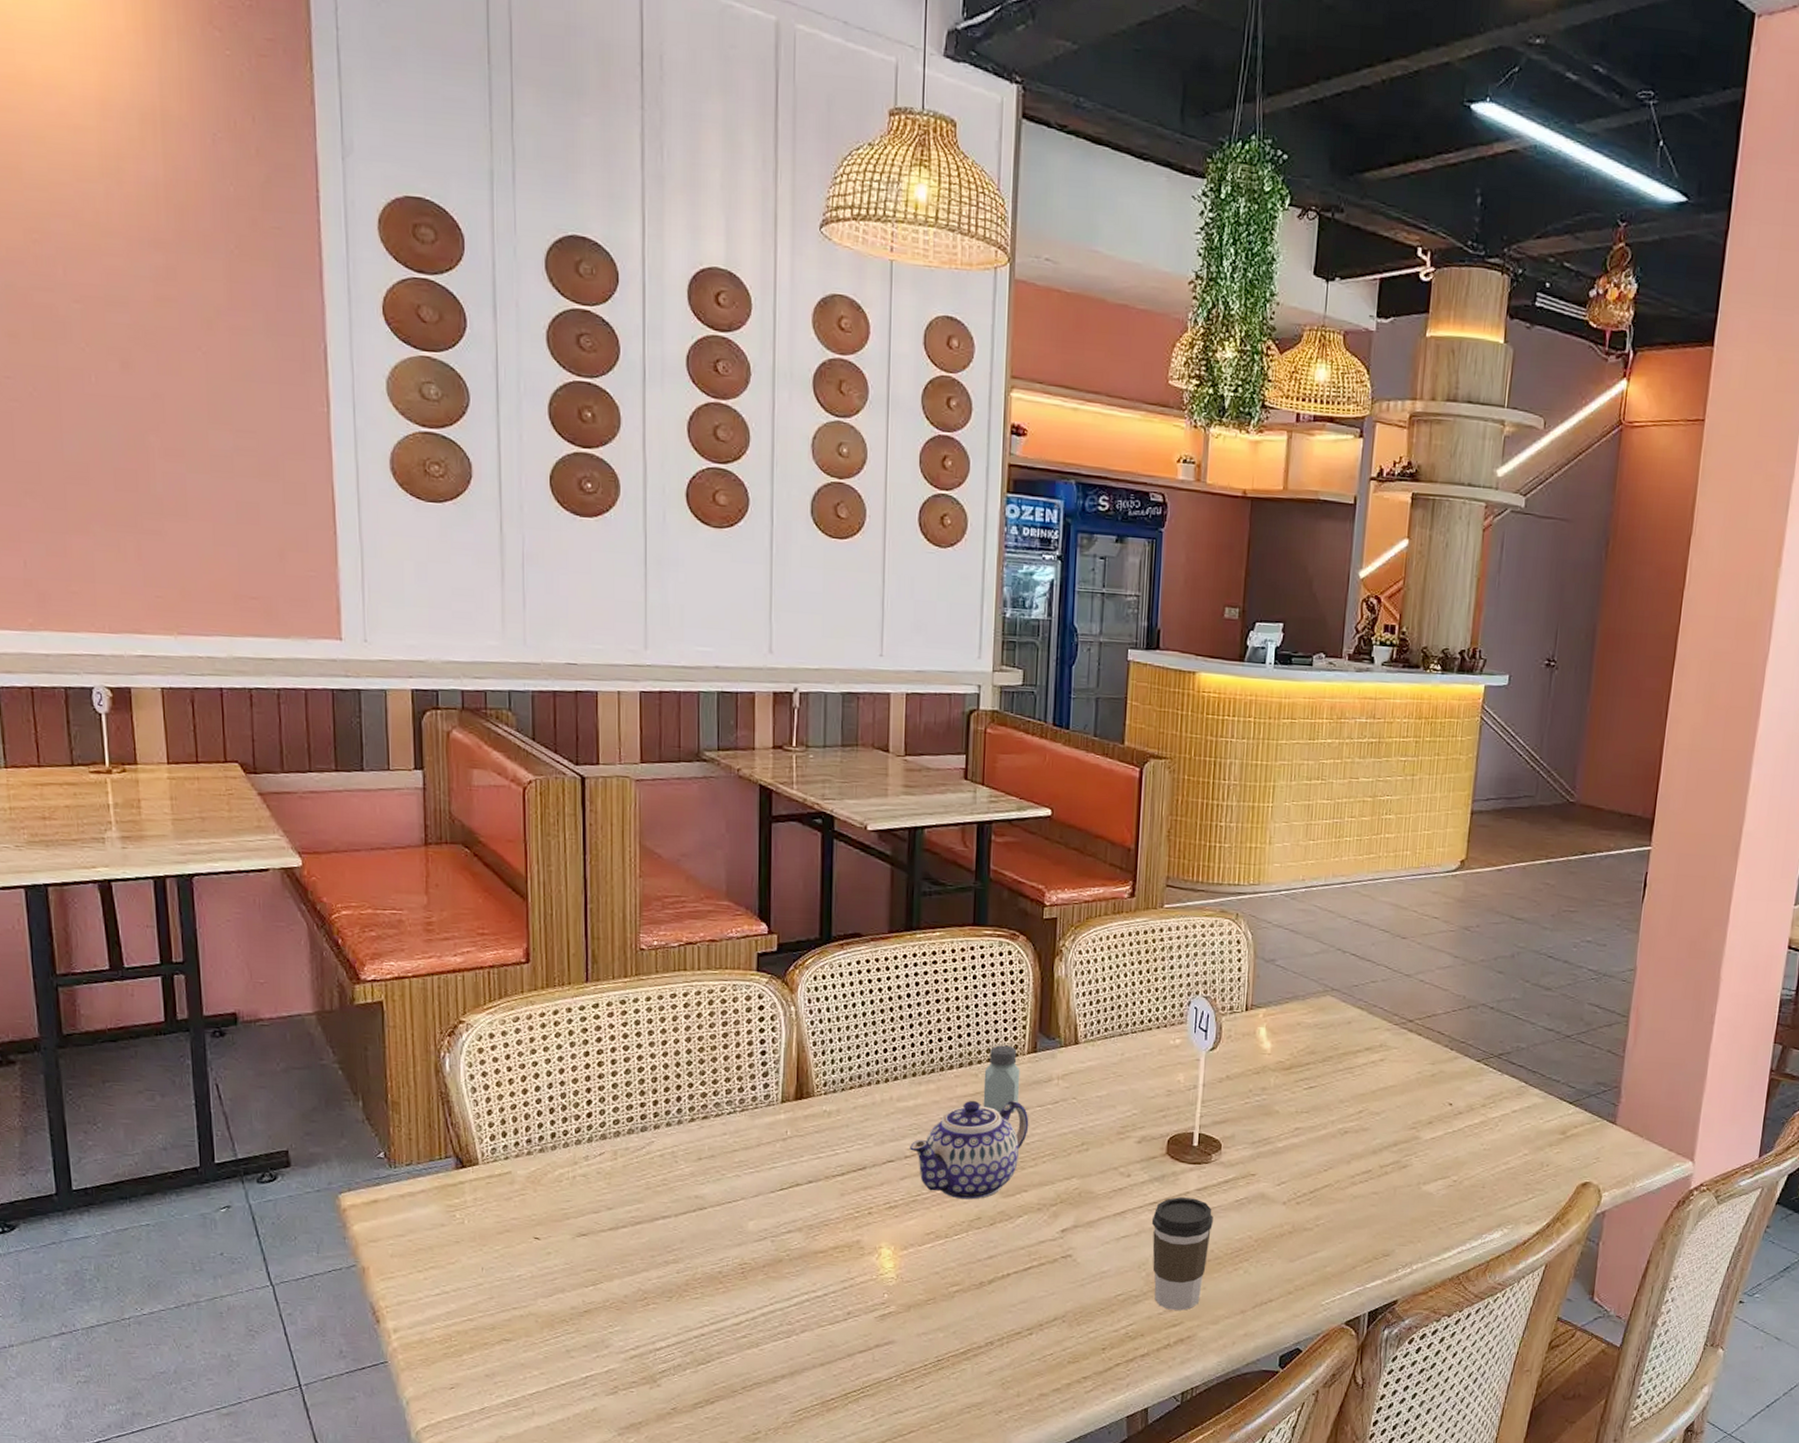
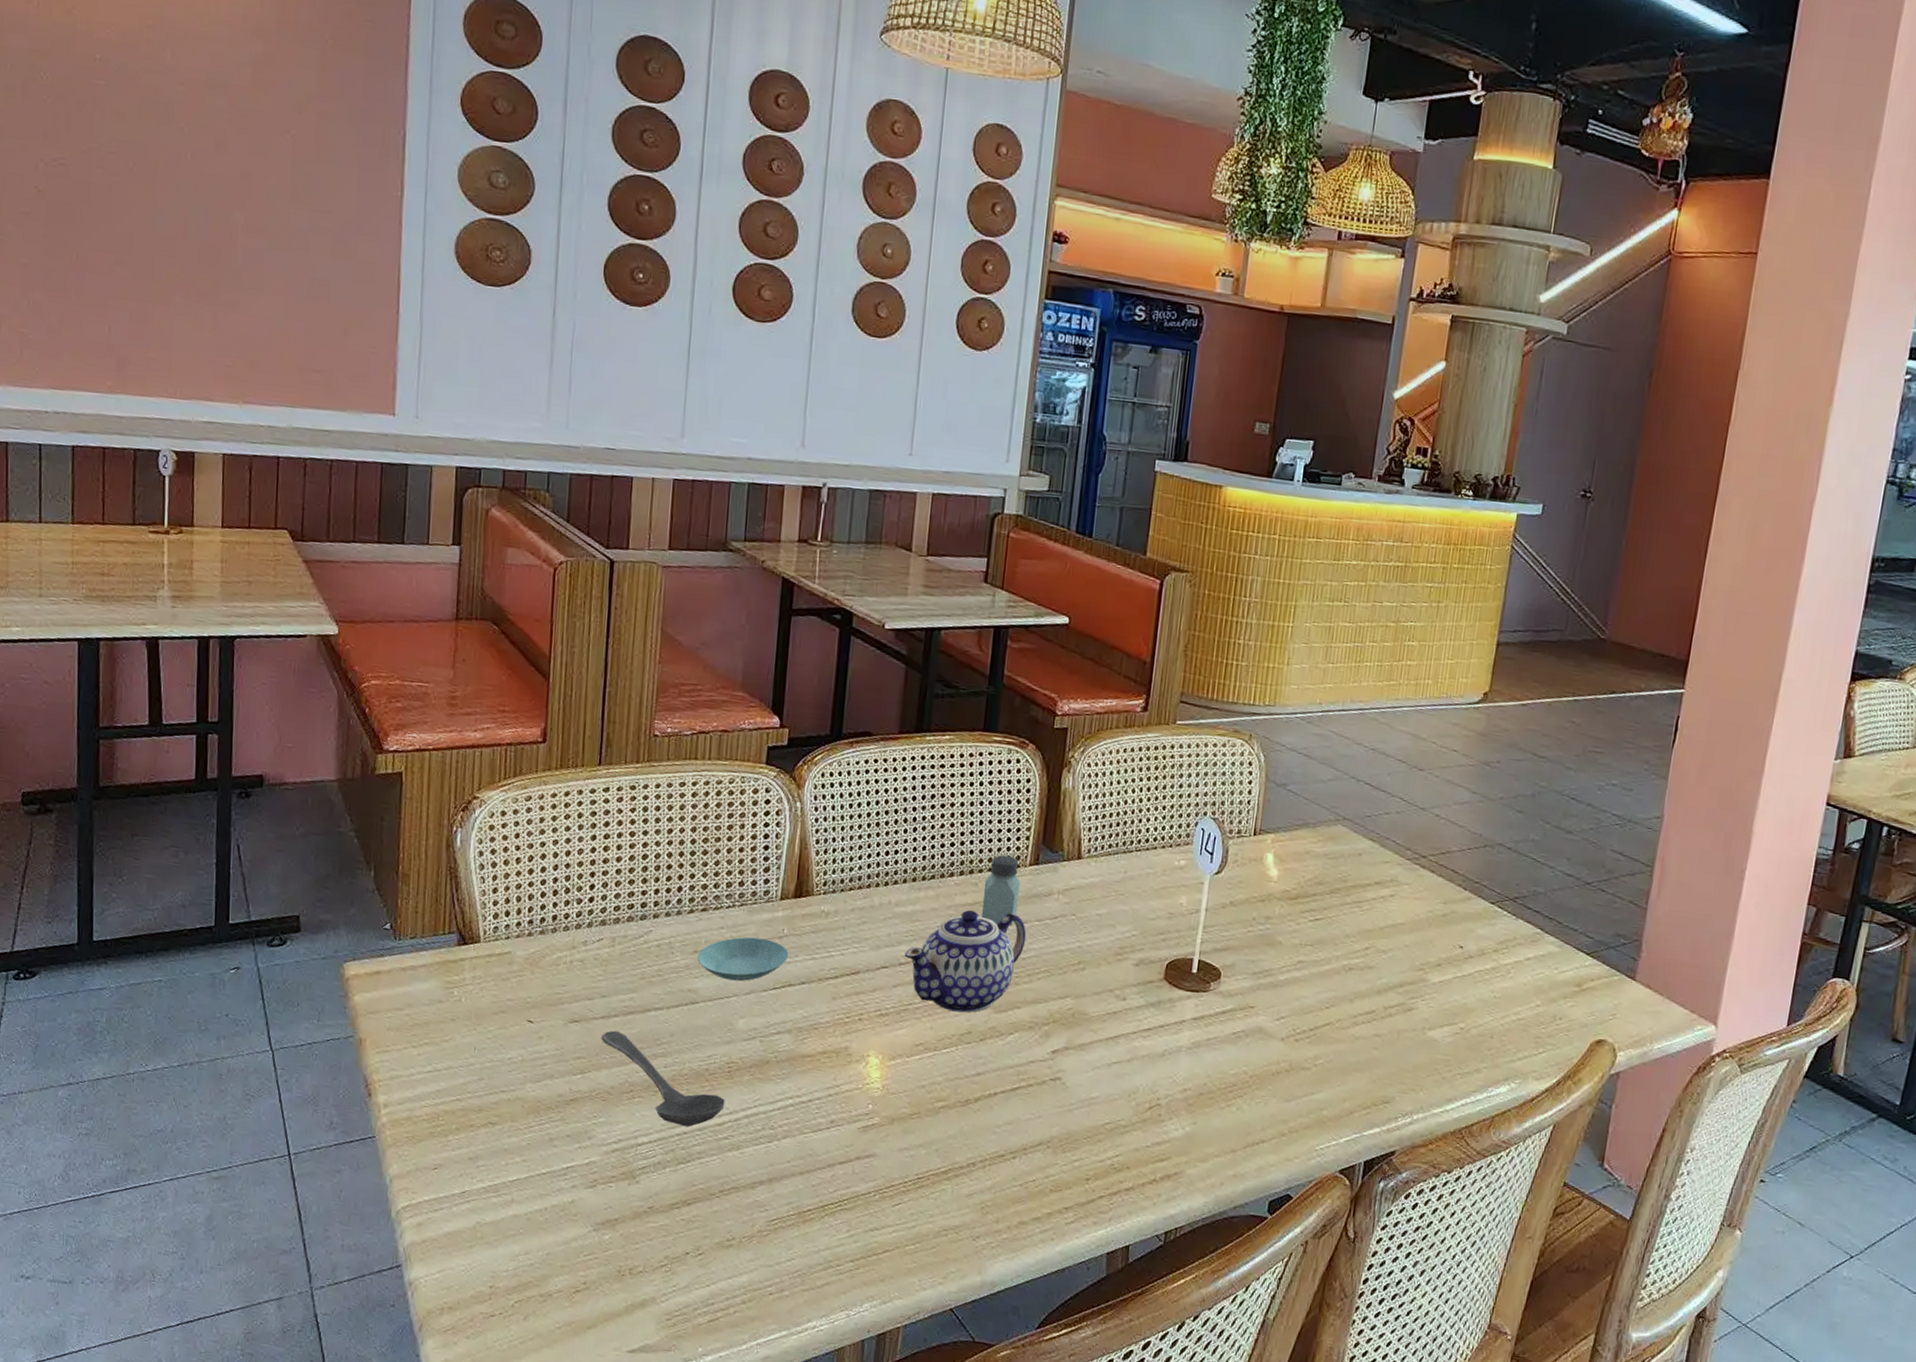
stirrer: none [611,1241,741,1329] -> present [601,1030,725,1128]
saucer: none [702,1141,794,1185] -> present [697,937,789,982]
coffee cup: present [1151,1197,1213,1310] -> none [1143,1025,1209,1145]

